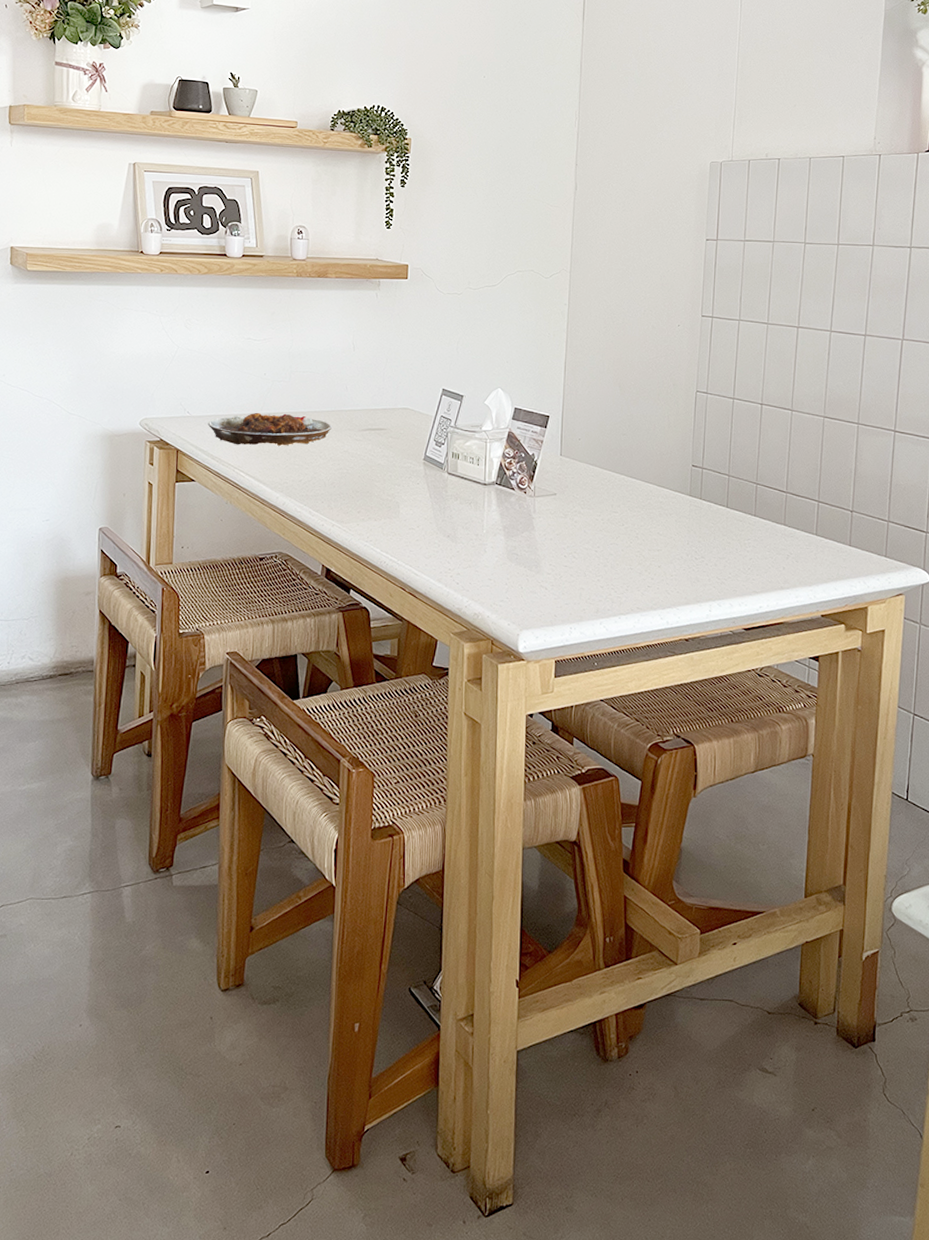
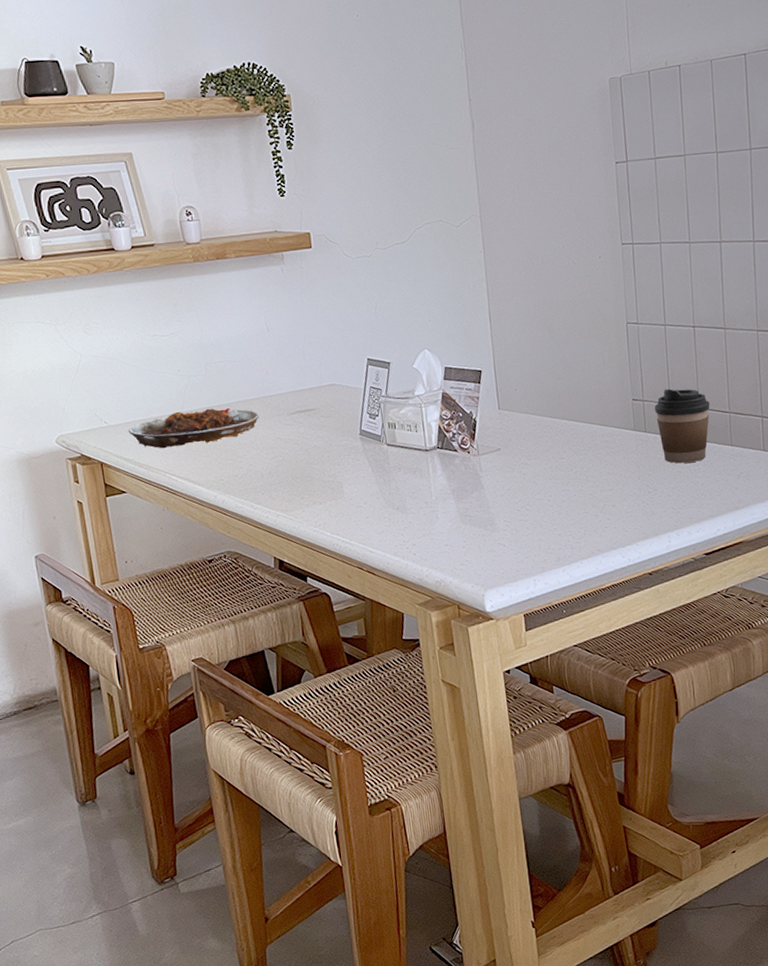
coffee cup: none [713,460,768,536] -> present [654,388,710,464]

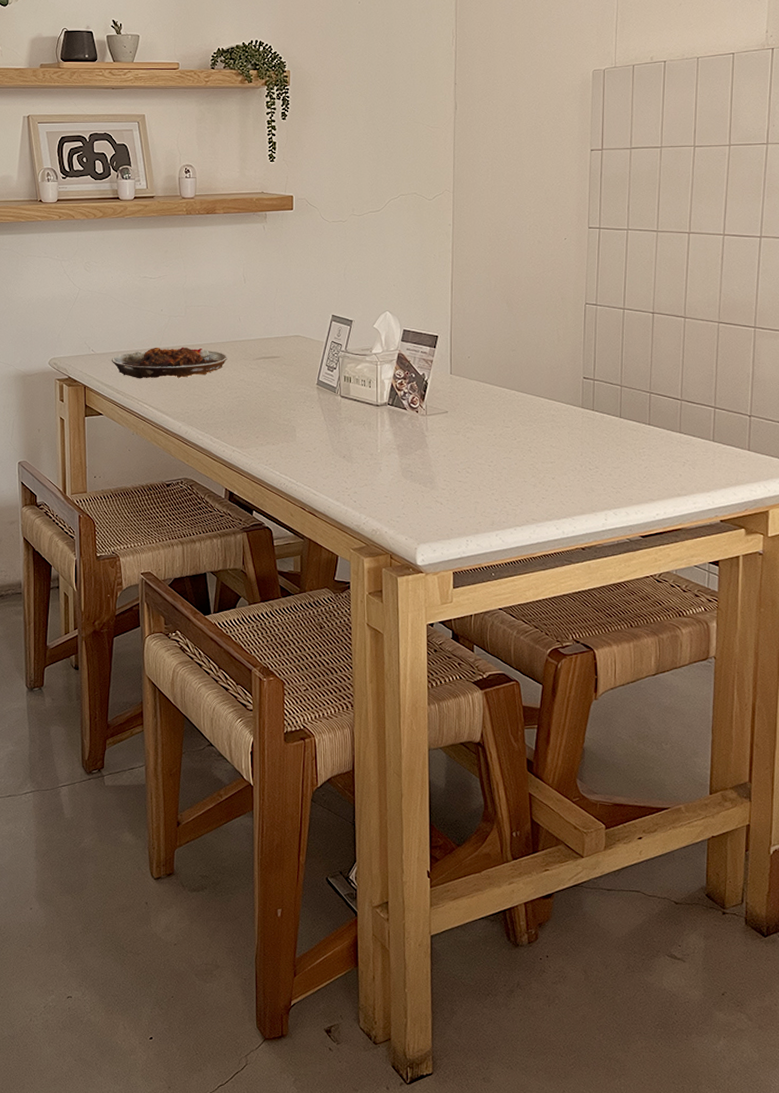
coffee cup: present [654,388,710,464] -> none [605,370,661,444]

